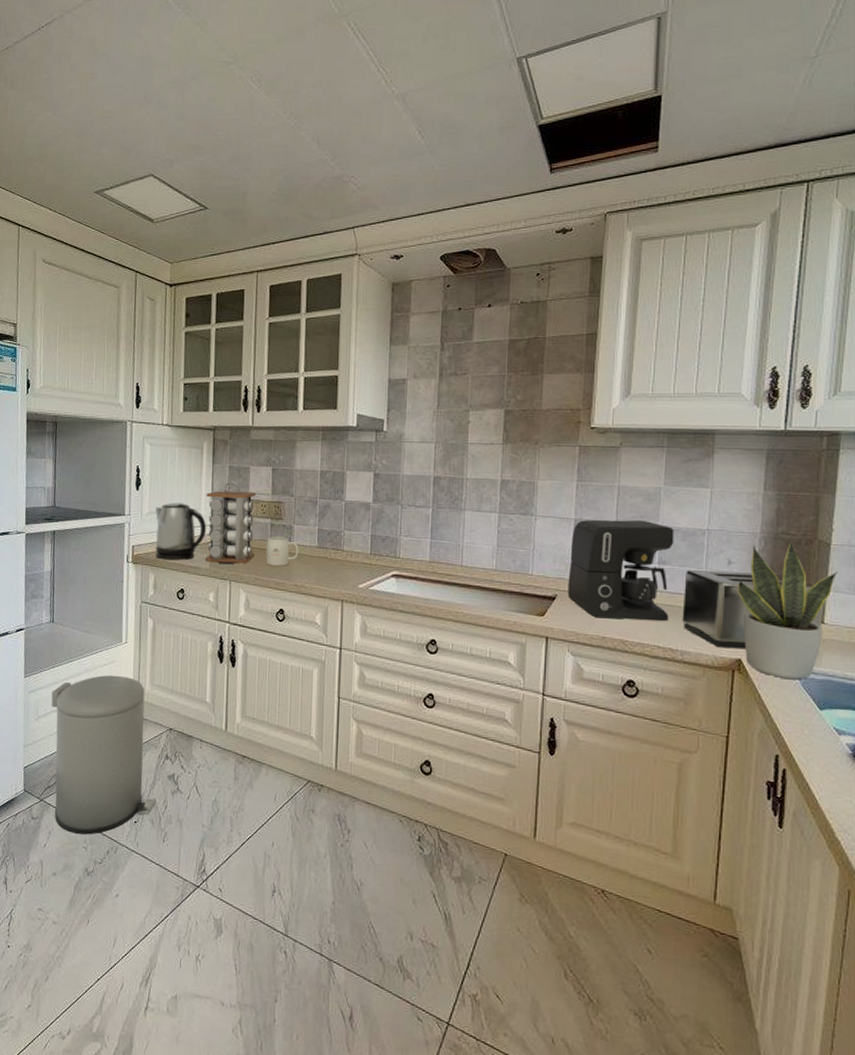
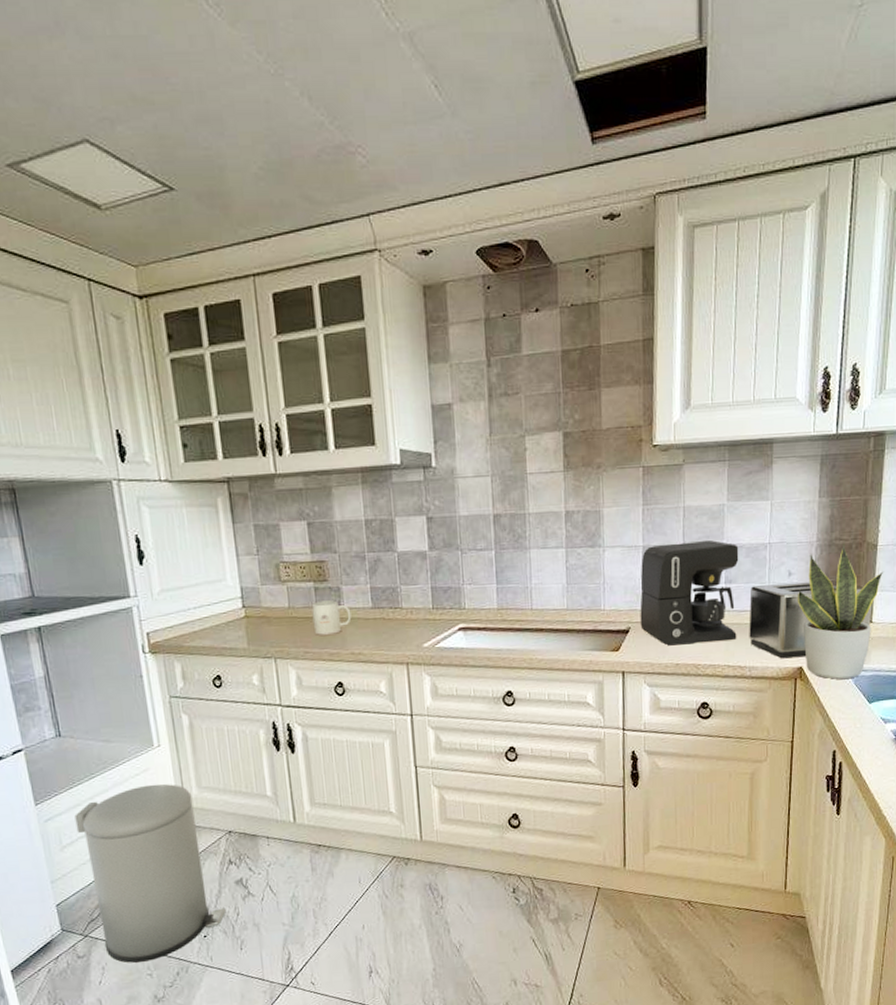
kettle: present [155,502,207,561] -> none [169,574,238,645]
spice rack: present [205,481,256,564] -> none [230,542,300,641]

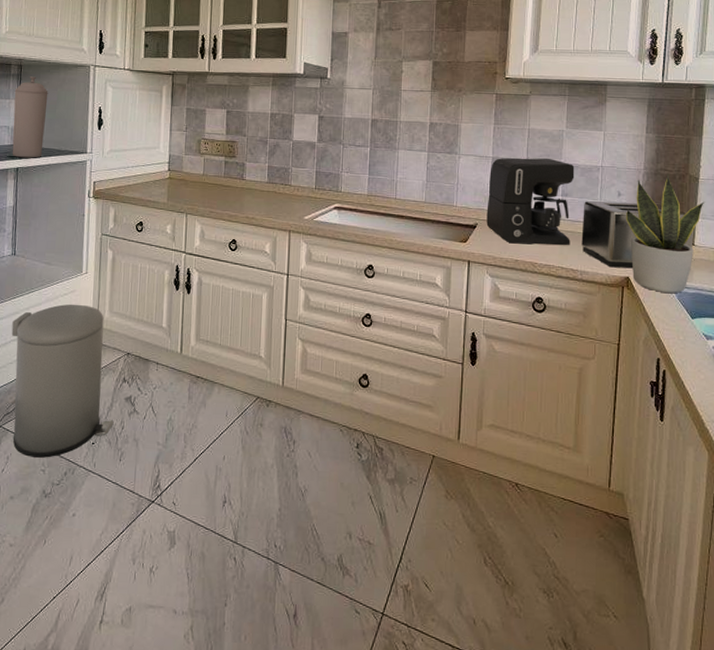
canister: none [12,502,70,614] -> present [12,76,48,158]
mug: present [311,600,352,635] -> none [219,172,251,200]

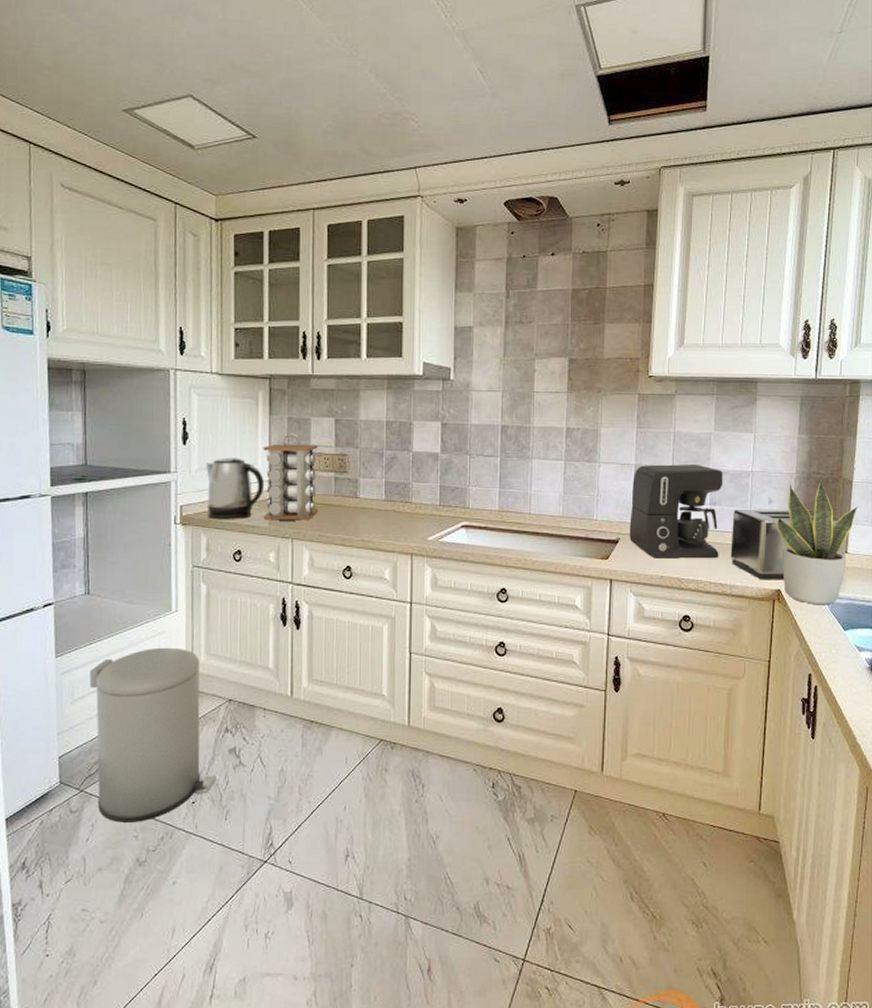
canister: present [12,76,48,158] -> none [78,383,120,480]
kettle: none [115,141,165,196] -> present [206,457,265,520]
spice rack: none [163,122,211,198] -> present [263,433,318,521]

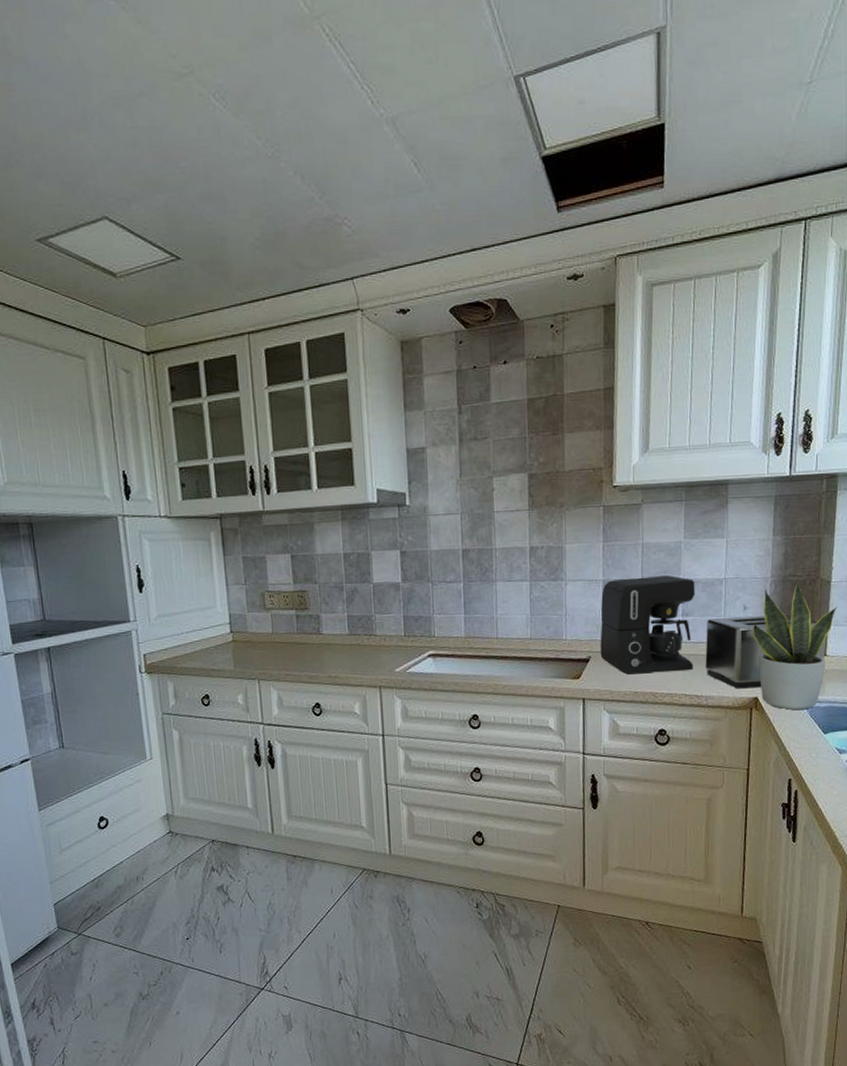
pedal bin: present [89,647,217,823] -> none [73,794,208,961]
kettle: present [206,457,265,520] -> none [165,602,226,666]
spice rack: present [263,433,318,521] -> none [220,573,282,663]

